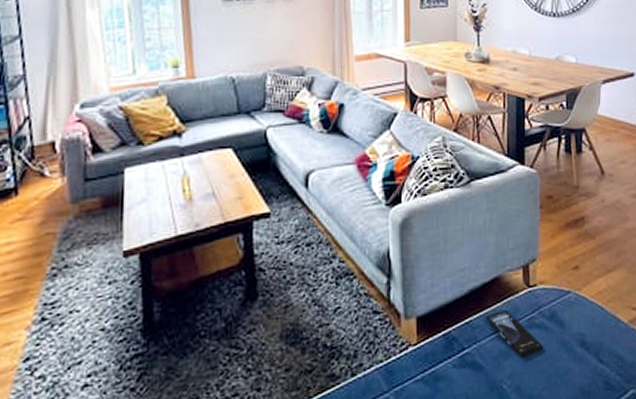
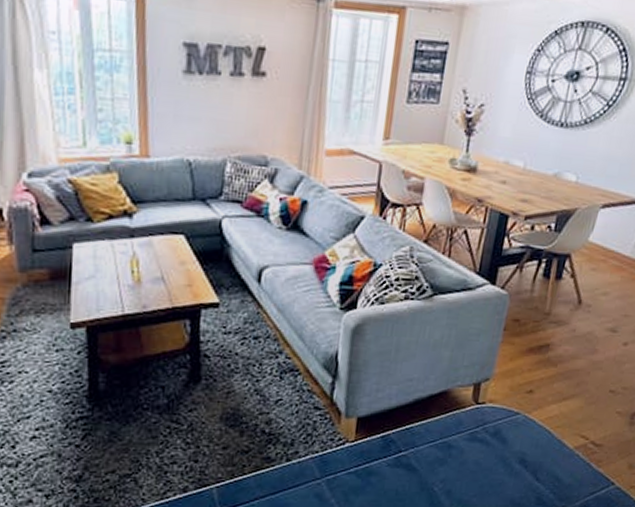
smartphone: present [485,309,544,358] -> none [426,421,482,466]

